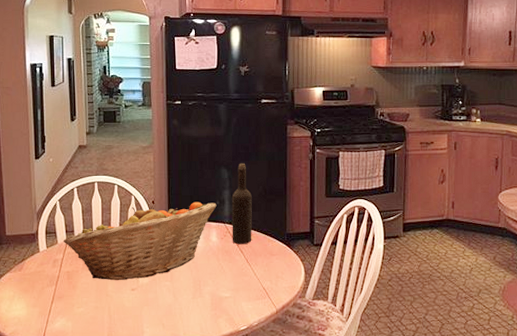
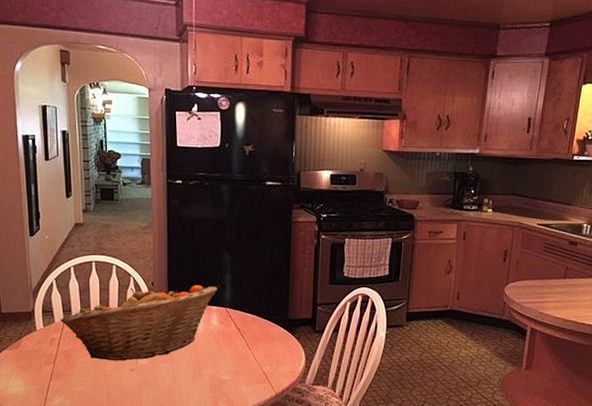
wine bottle: present [231,163,252,245] -> none [233,247,254,329]

